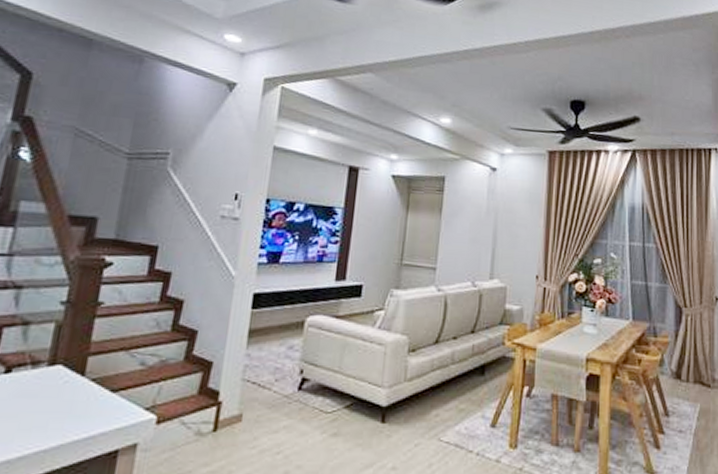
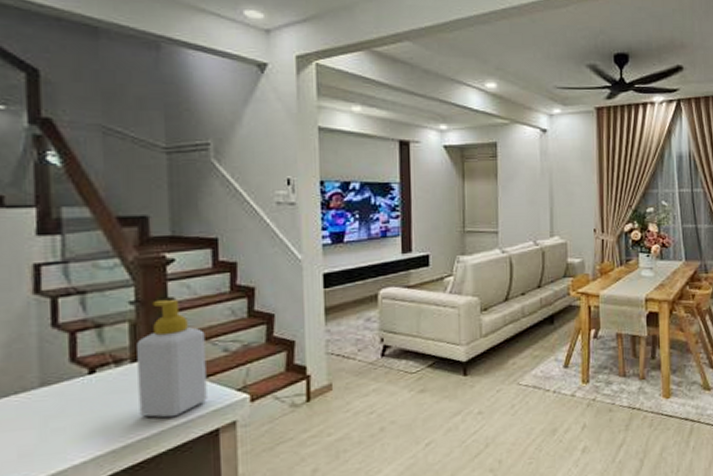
soap bottle: none [43,302,126,431] -> present [137,299,207,418]

